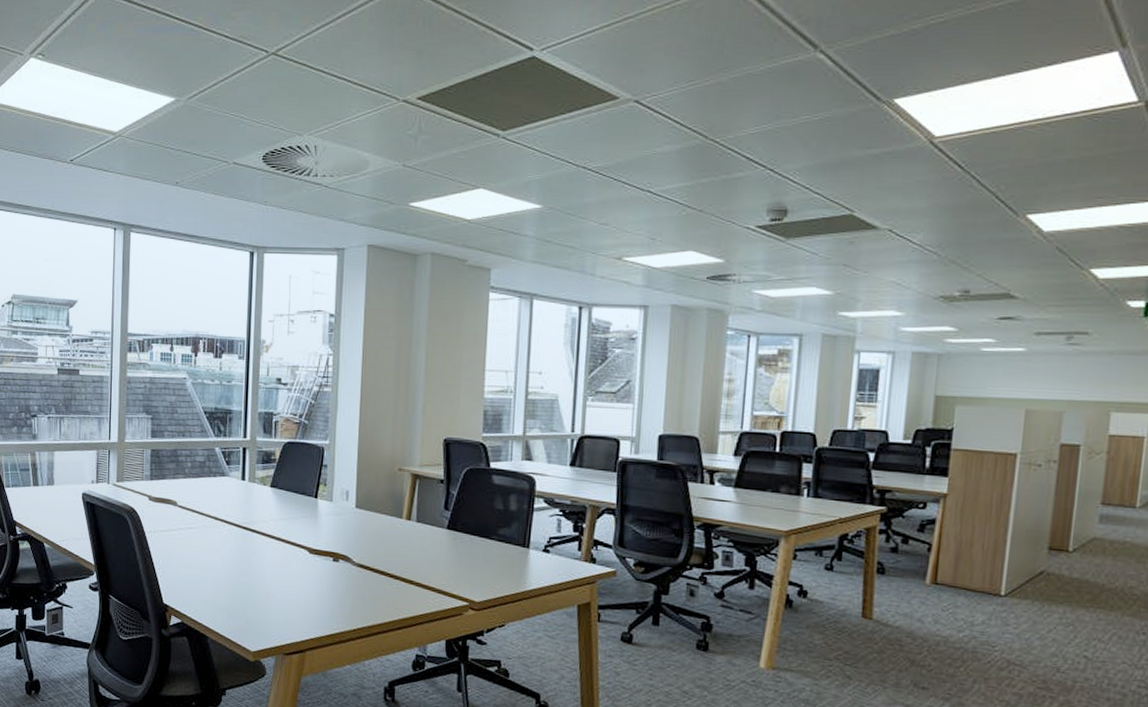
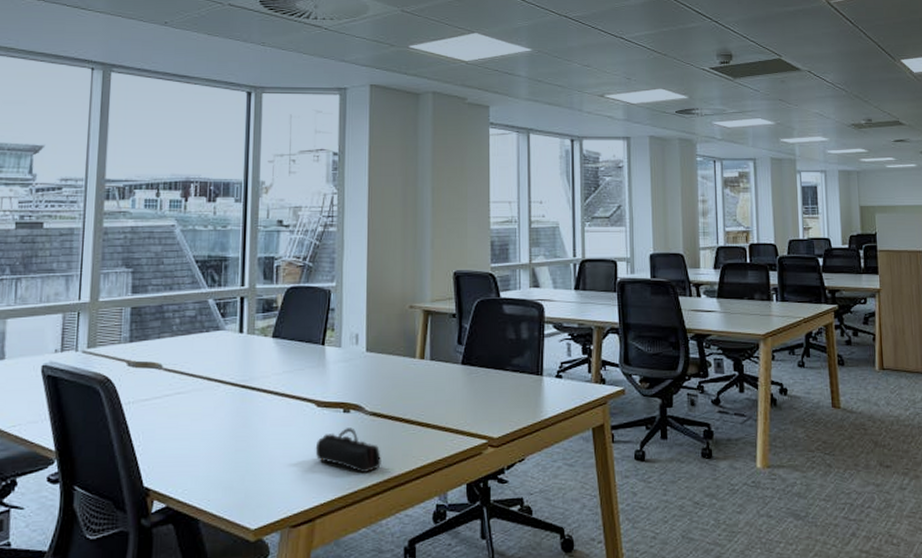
pencil case: none [307,575,367,617] -> present [315,428,383,472]

